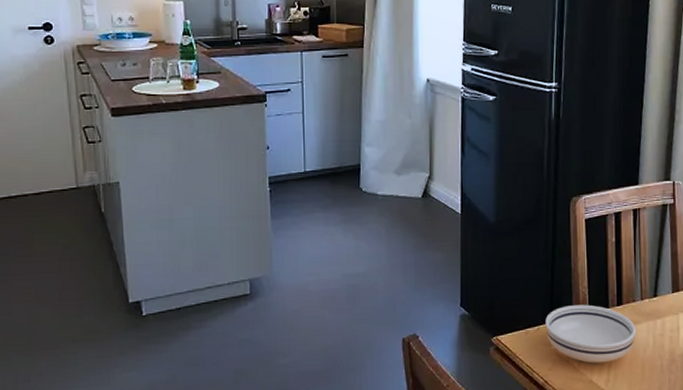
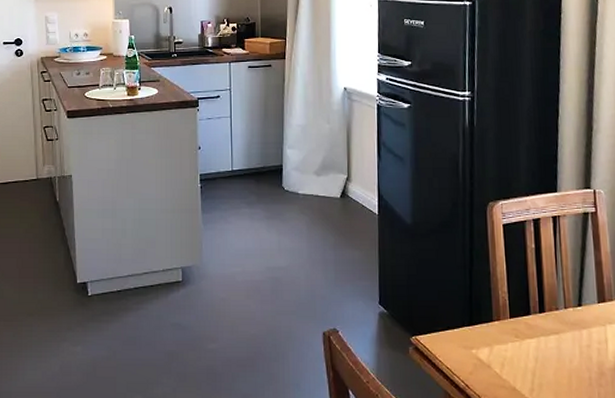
bowl: present [545,304,637,364] -> none [464,310,561,371]

